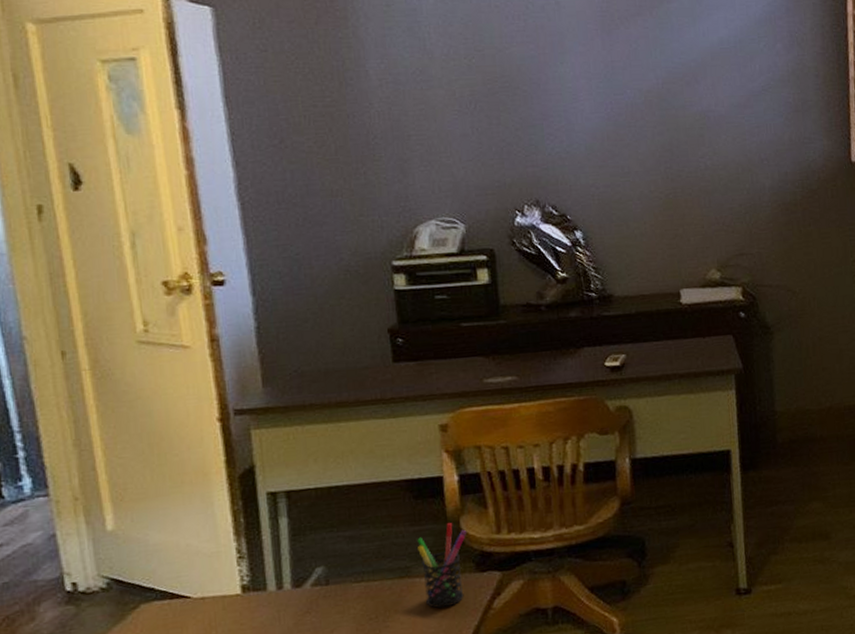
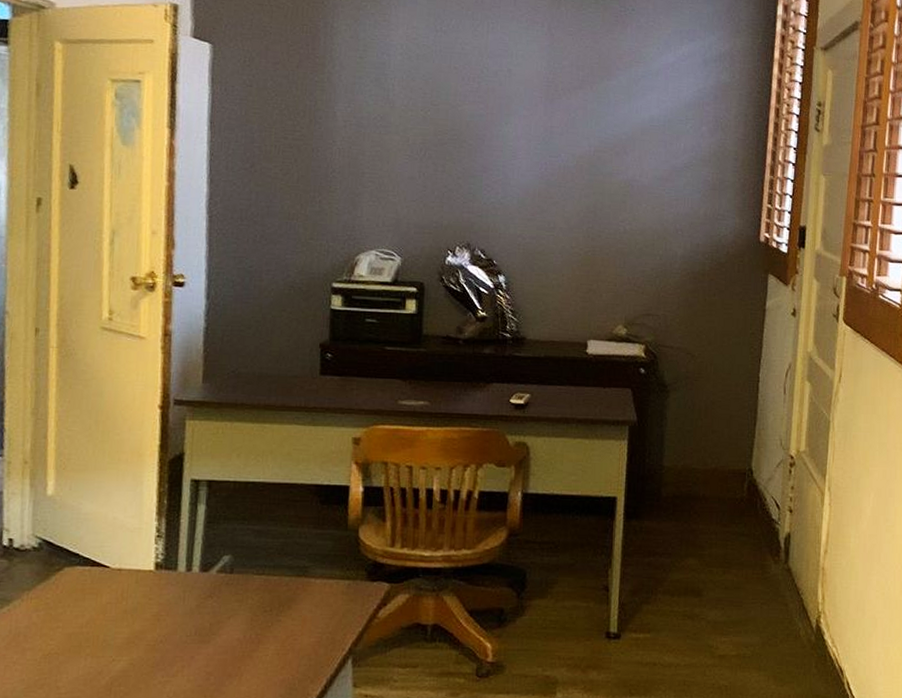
pen holder: present [417,523,467,609] -> none [317,531,364,611]

